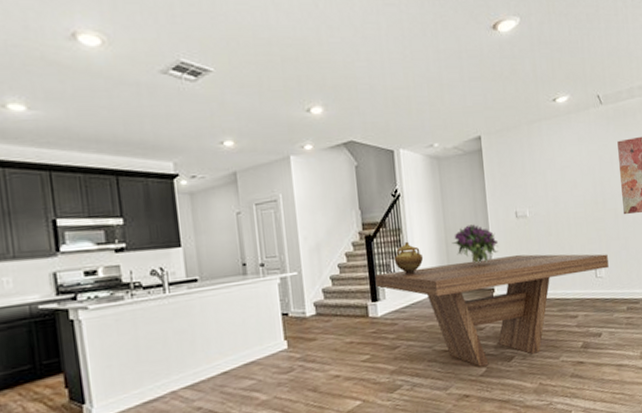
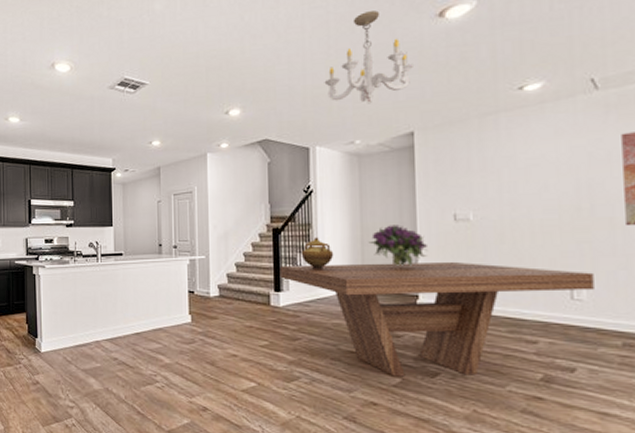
chandelier: none [402,16,476,108] -> present [324,10,413,105]

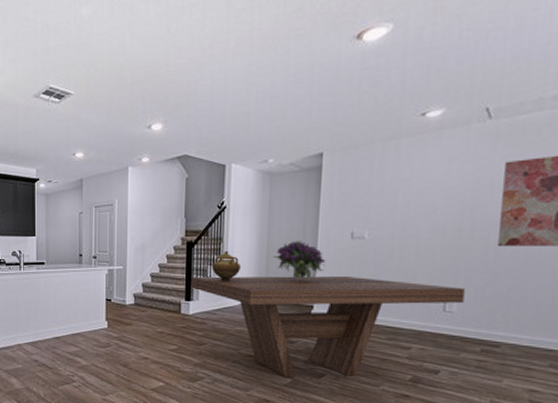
chandelier: present [324,10,413,105] -> none [244,29,328,124]

